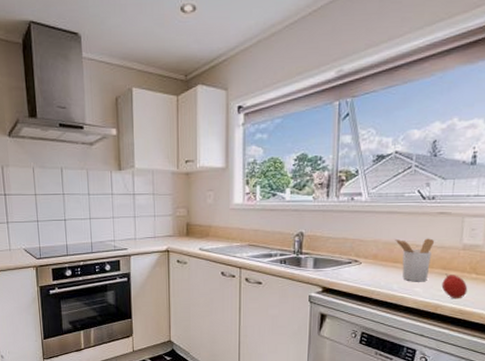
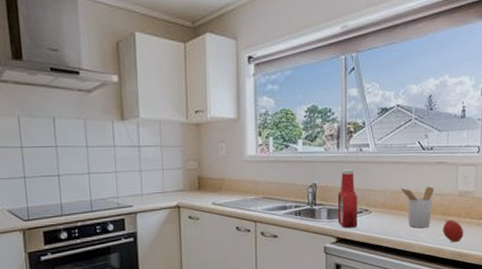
ketchup bottle: none [324,218,347,279] -> present [337,169,358,228]

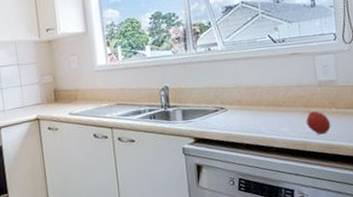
ketchup bottle: present [337,169,358,228] -> none [190,69,214,128]
utensil holder: present [400,186,434,228] -> none [255,79,292,123]

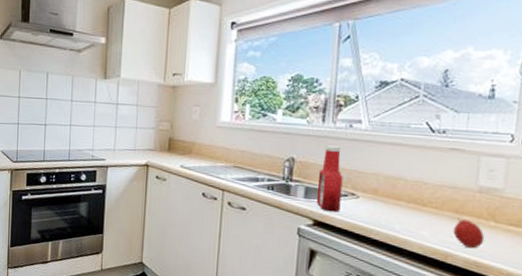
ketchup bottle: none [190,69,214,128] -> present [316,145,343,213]

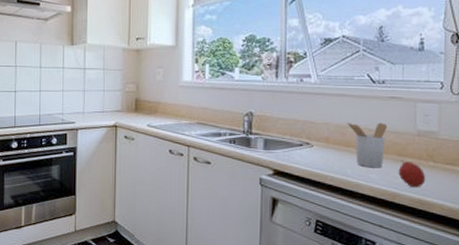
ketchup bottle: present [316,145,343,213] -> none [274,99,298,161]
utensil holder: none [398,174,444,225] -> present [347,122,387,168]

